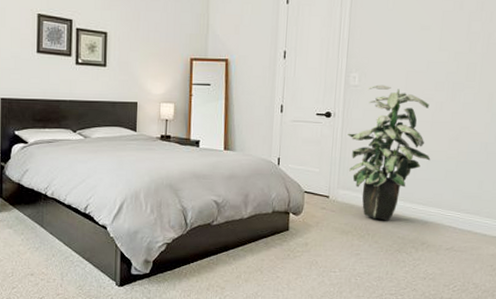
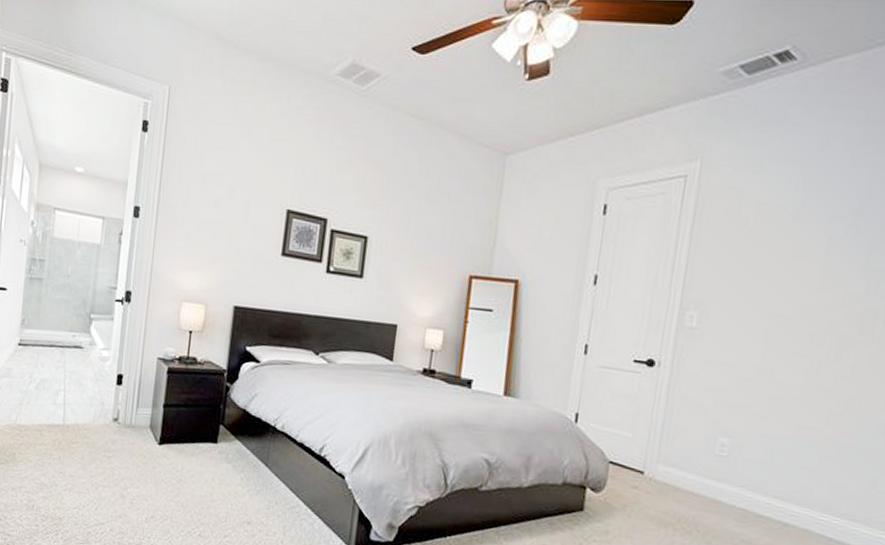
indoor plant: present [347,84,431,221] -> none [674,329,800,517]

